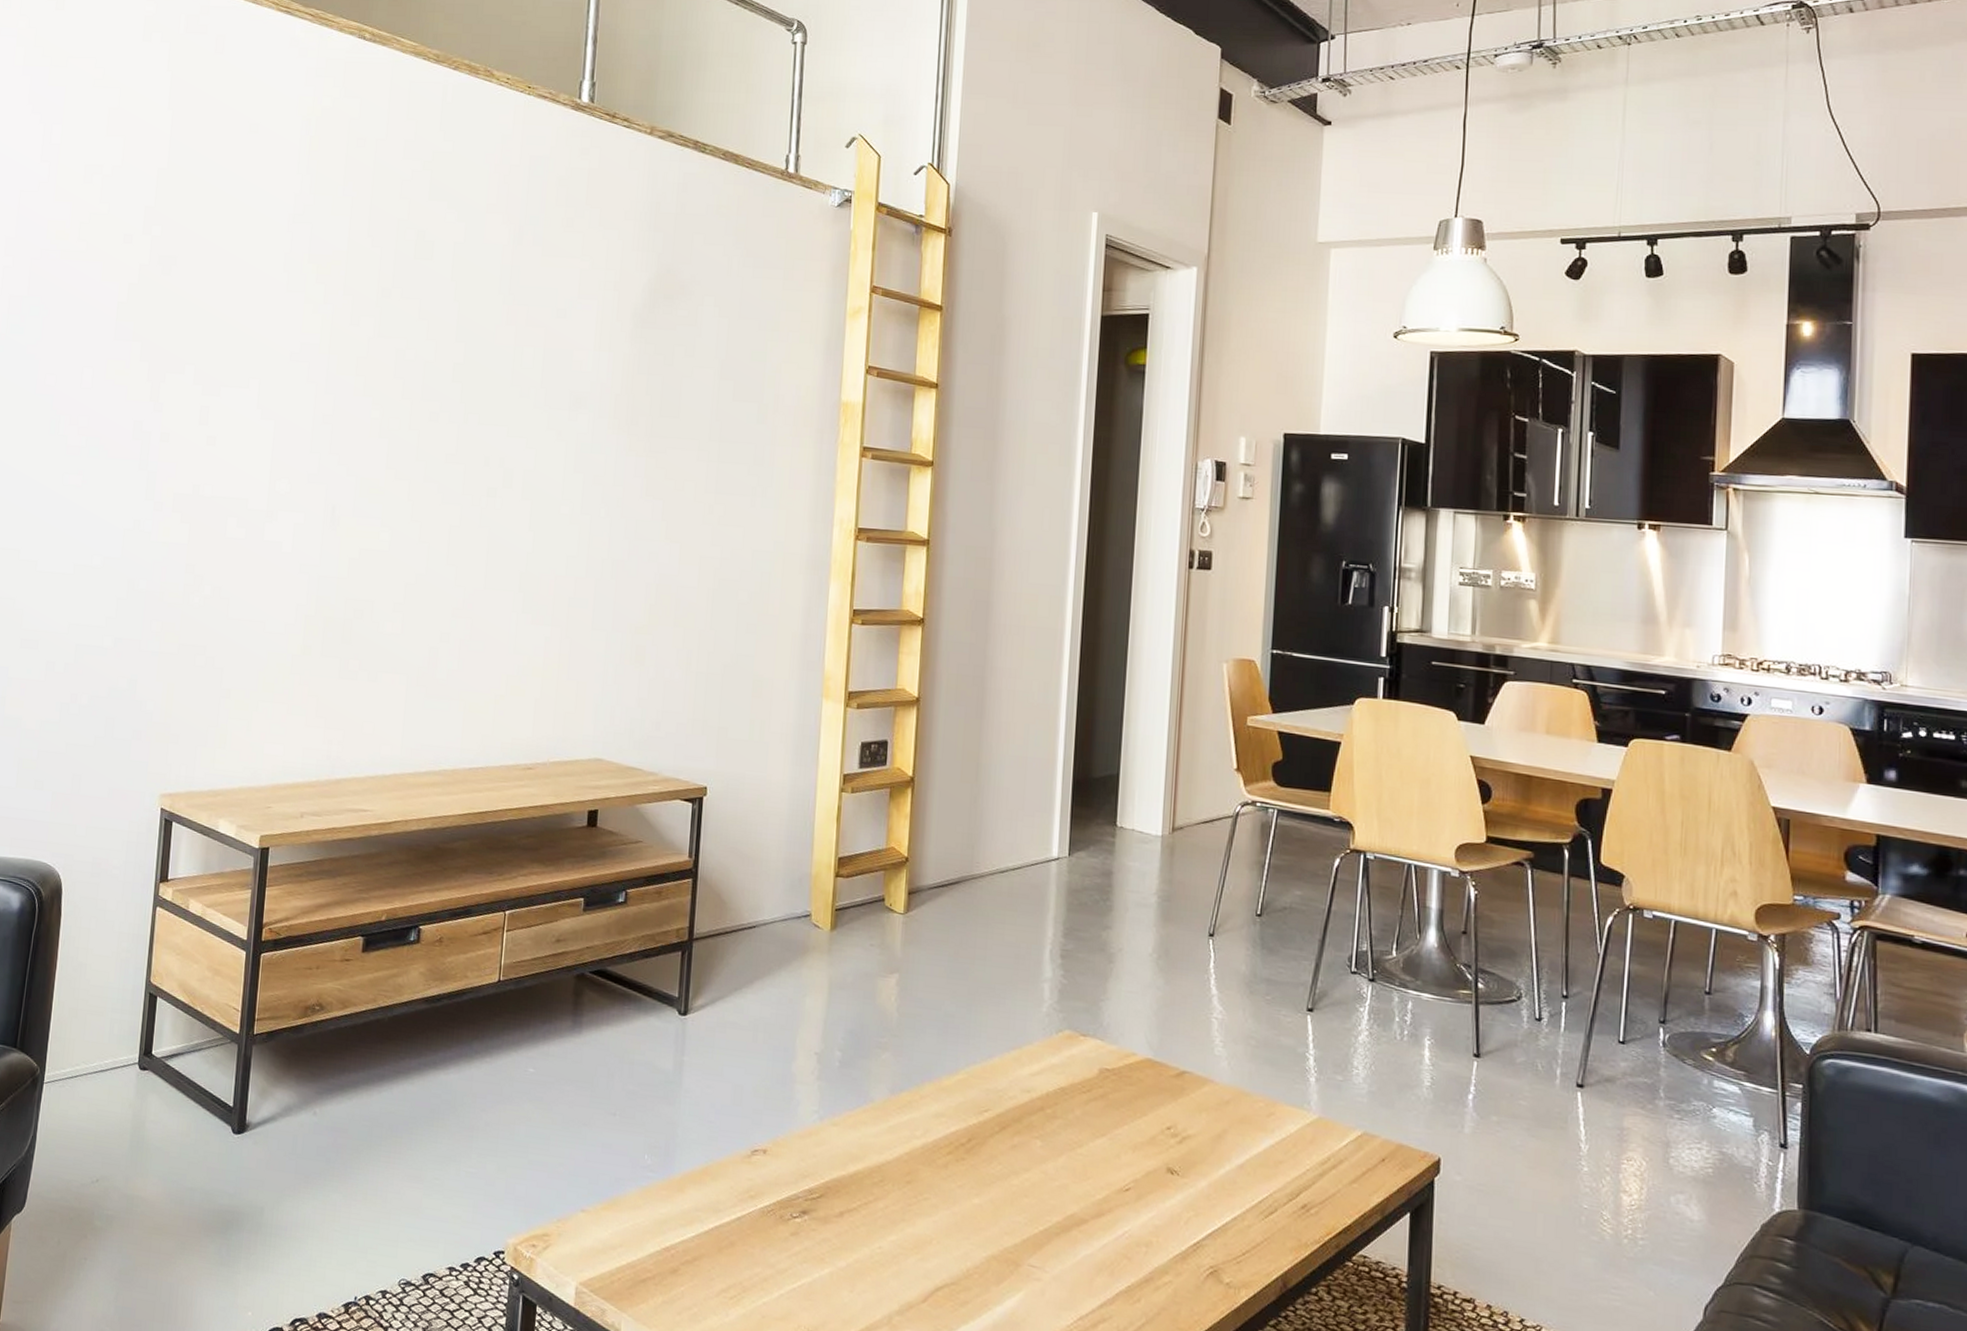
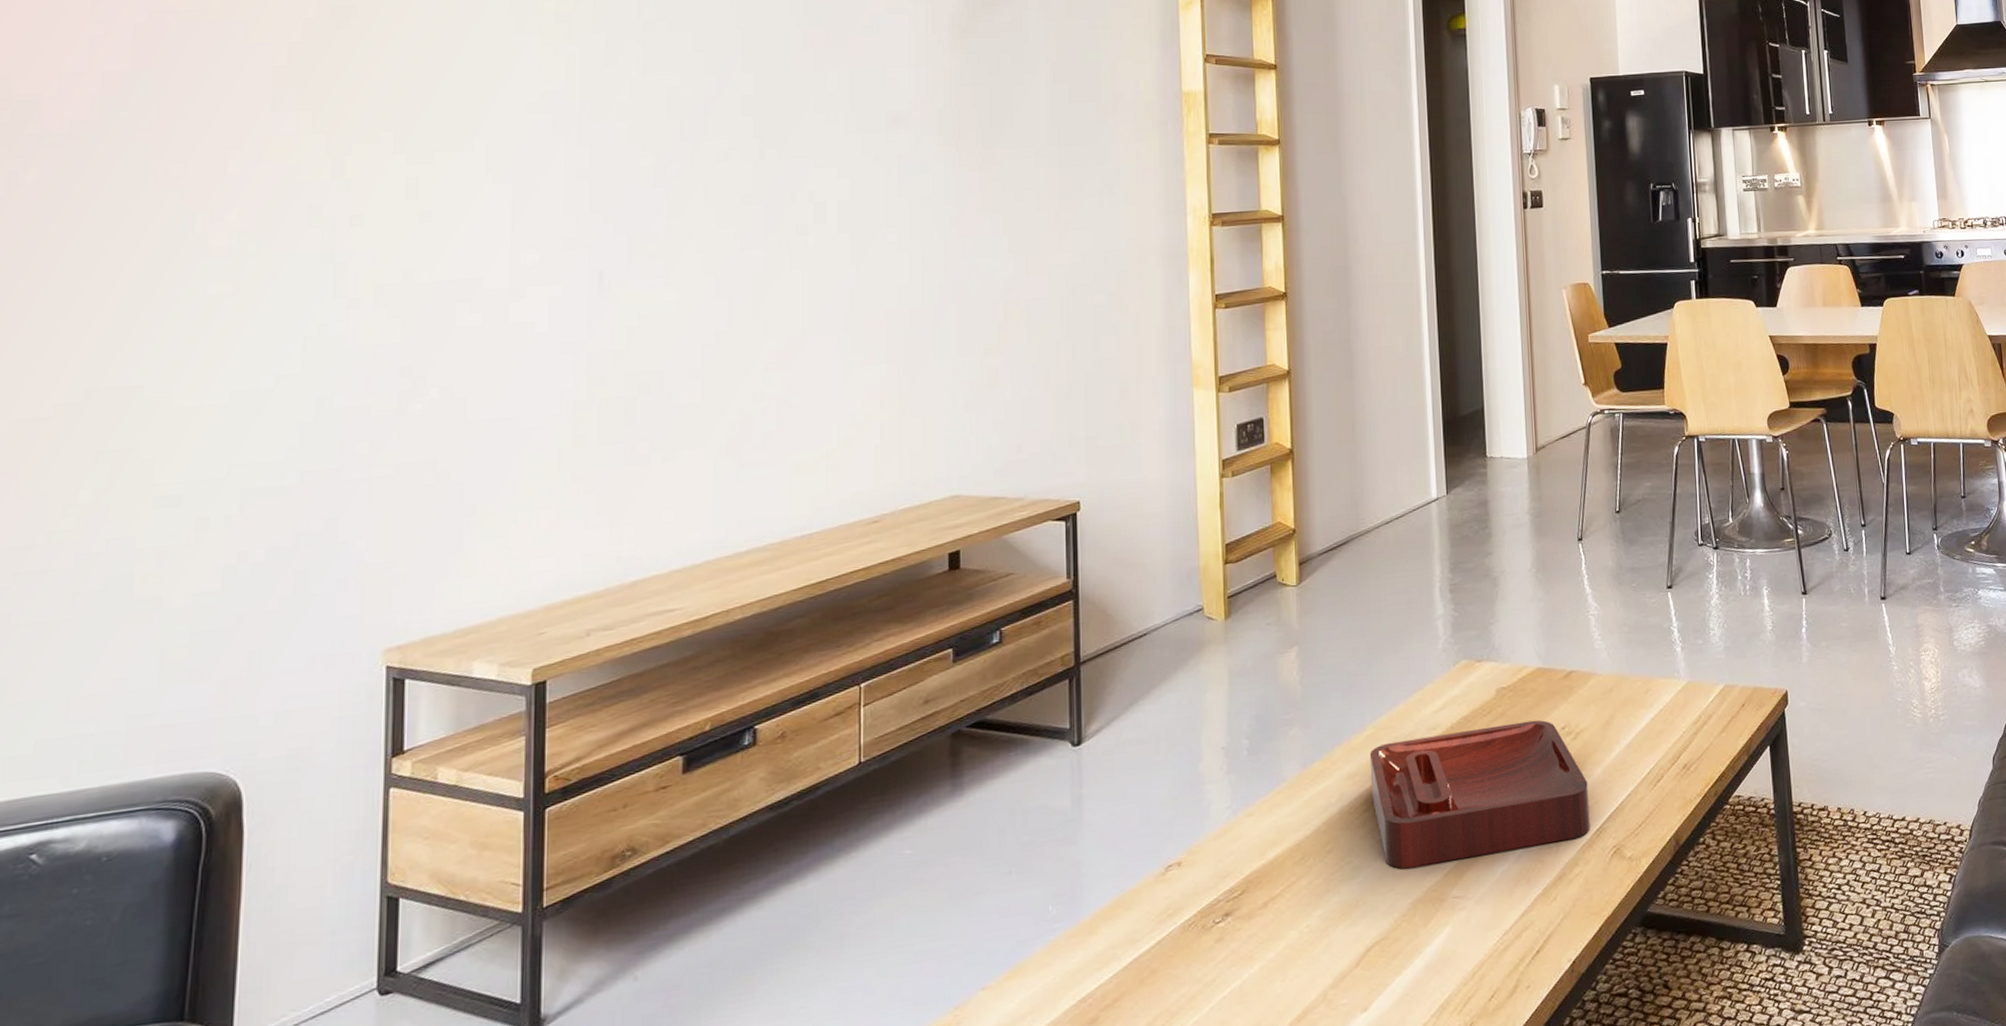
decorative tray: none [956,1092,1190,1246] -> present [1369,720,1590,869]

